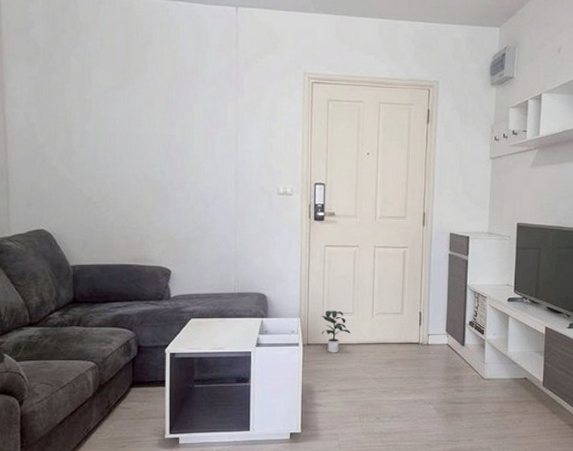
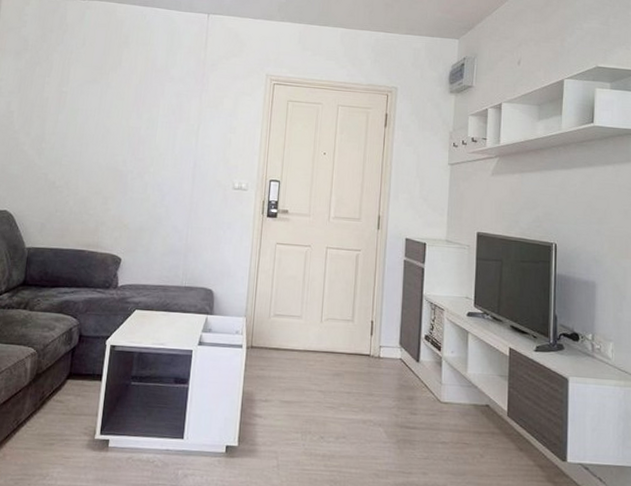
potted plant: present [321,310,351,353] -> none [266,311,297,359]

